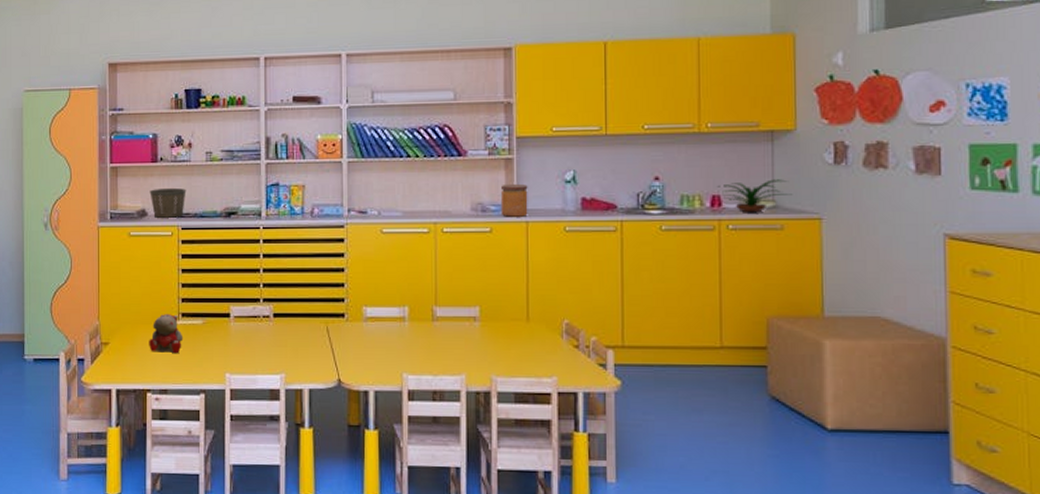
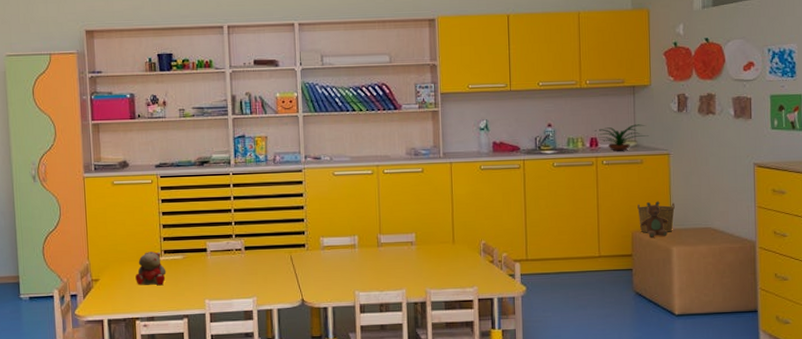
basket: present [149,188,187,218] -> none [129,142,163,168]
jar: present [500,183,528,217] -> none [429,131,452,159]
basket: none [775,282,828,321] -> present [637,203,675,233]
stuffed toy: none [779,279,820,328] -> present [640,201,669,239]

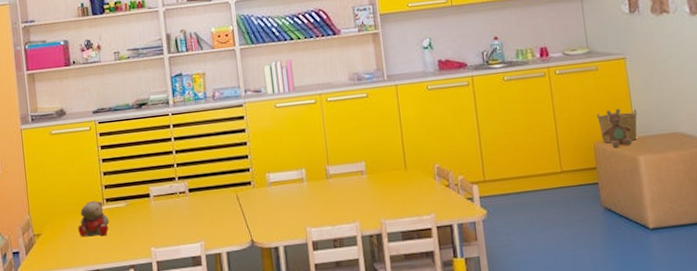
books: none [324,130,354,162] -> present [263,59,296,95]
plant: present [594,124,649,151] -> none [543,29,602,59]

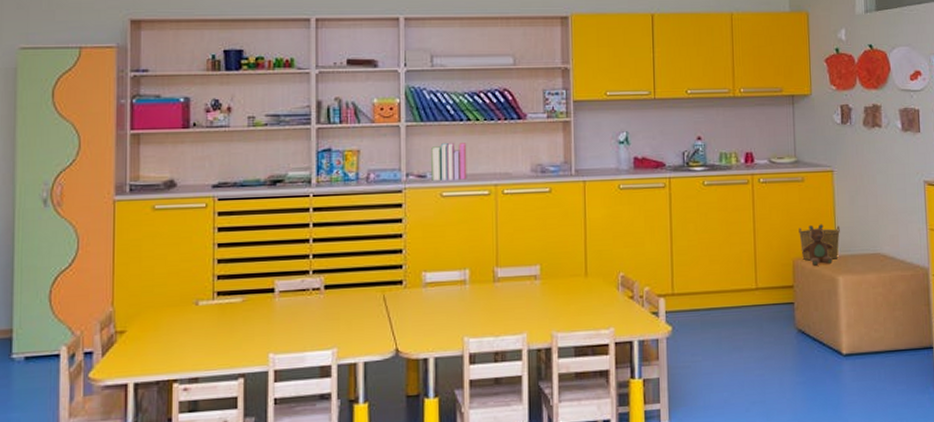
toy animal: present [78,200,110,238] -> none [176,293,219,338]

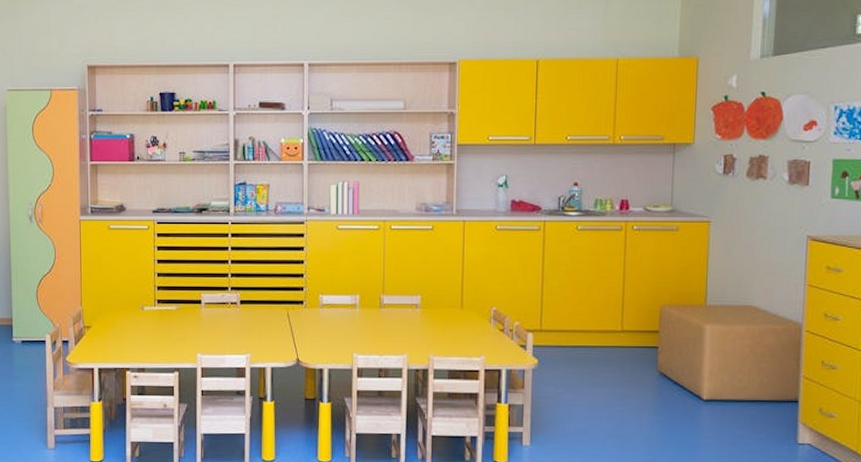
basket: present [799,226,840,261] -> none [669,276,712,309]
stuffed toy: present [802,224,834,267] -> none [670,273,704,315]

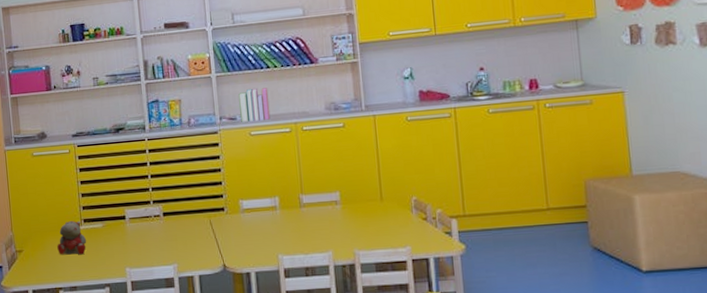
toy animal: none [128,301,159,336] -> present [57,221,87,255]

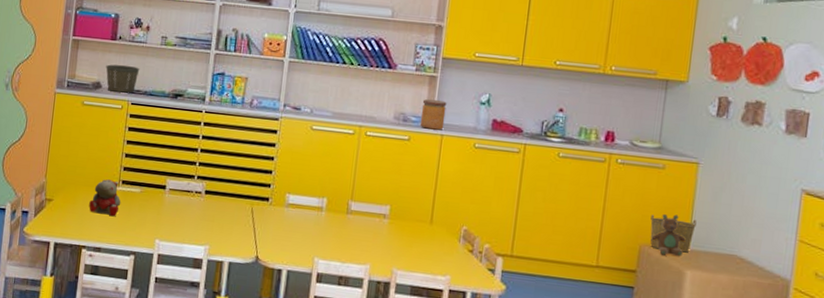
basket: none [47,111,79,139] -> present [106,64,140,93]
books: present [239,87,271,122] -> none [305,81,340,117]
jar: none [349,83,374,113] -> present [419,98,447,130]
basket: none [589,146,634,181] -> present [650,214,697,253]
stuffed toy: none [594,145,629,187] -> present [651,214,687,257]

